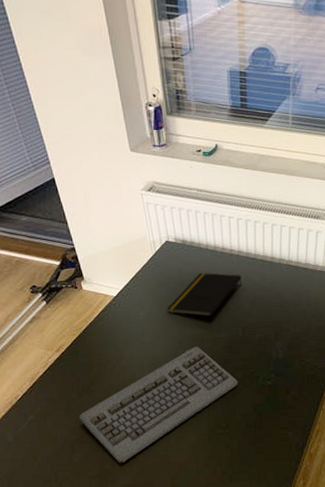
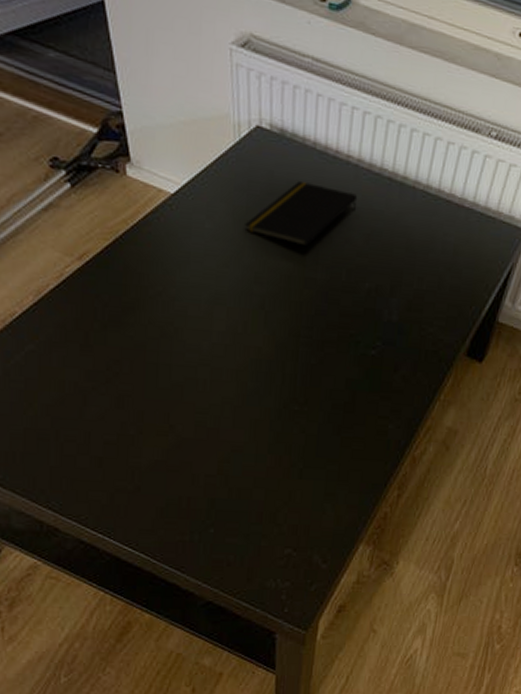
keyboard: present [79,346,238,463] -> none [99,284,331,430]

